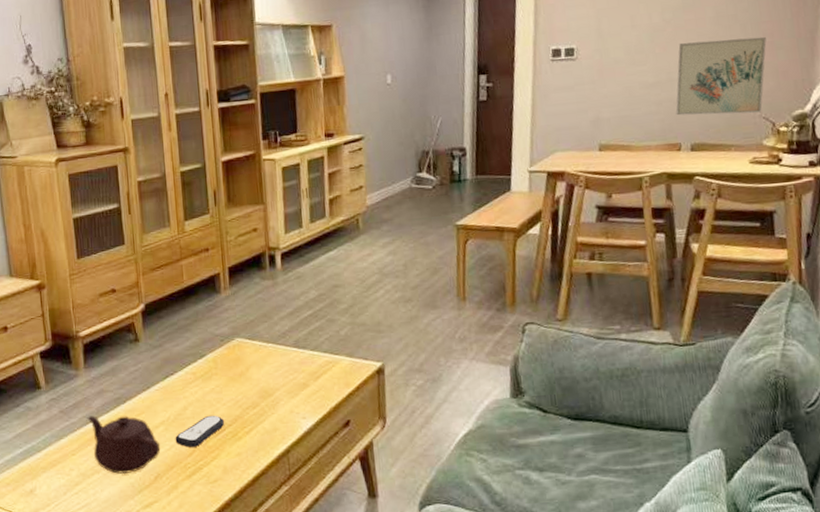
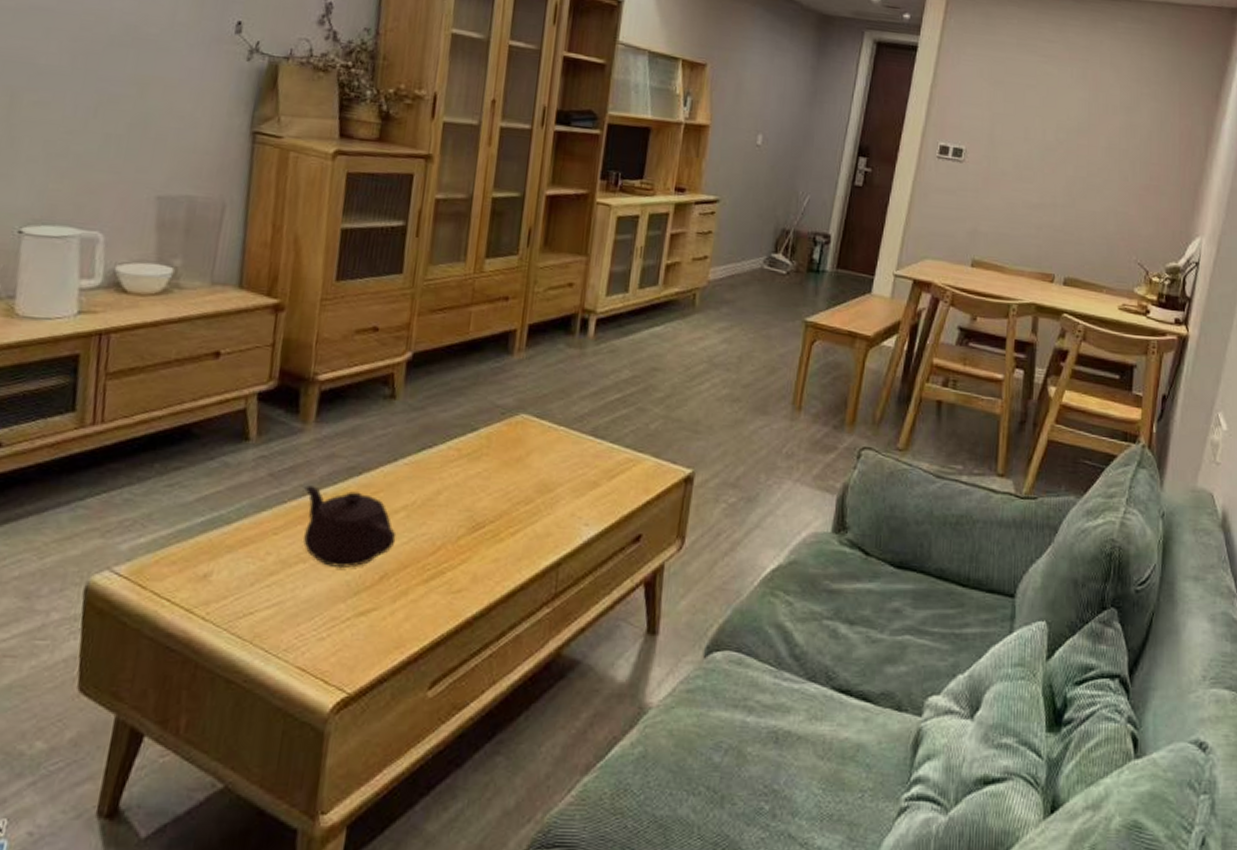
remote control: present [175,415,224,447] -> none [417,505,485,544]
wall art: present [675,36,767,116] -> none [1054,167,1152,258]

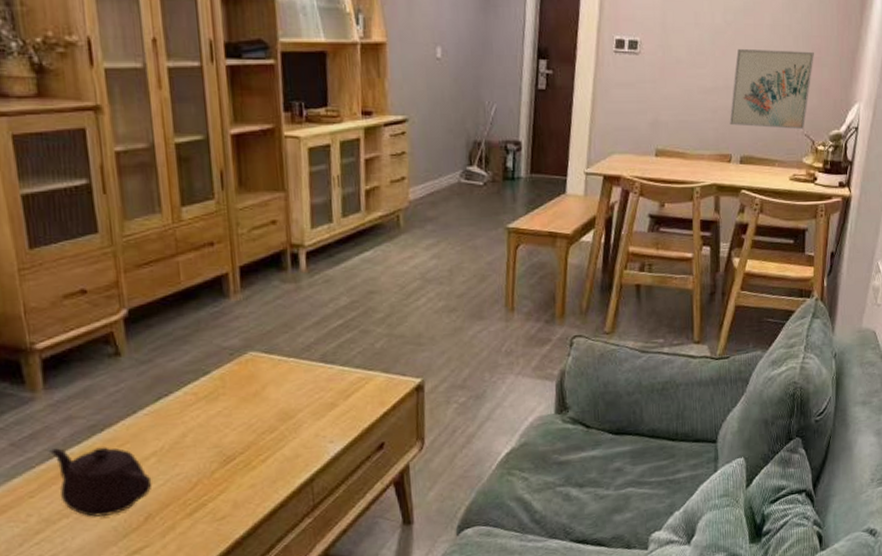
wall art: none [1054,167,1152,258] -> present [729,48,814,130]

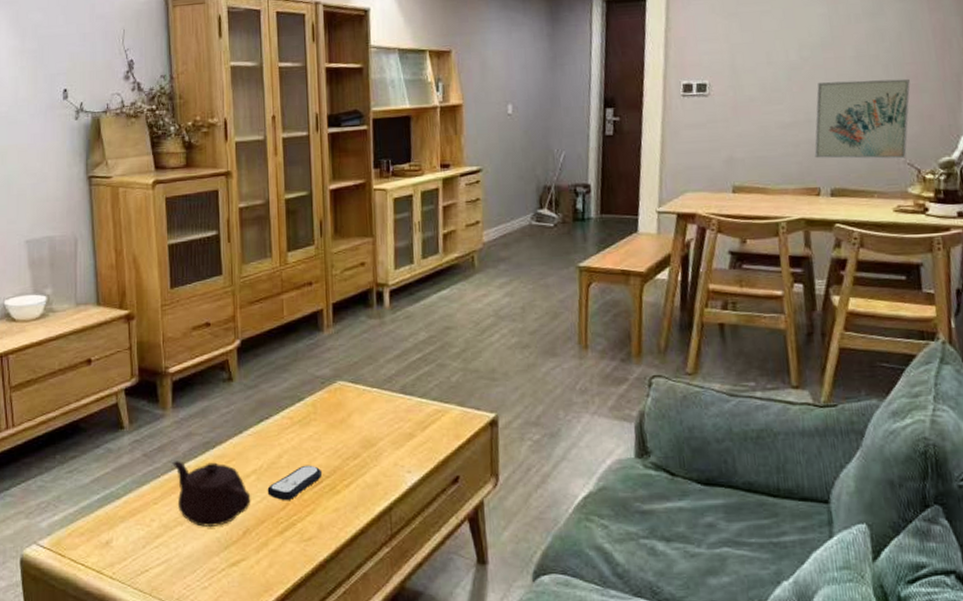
remote control: none [171,442,234,481] -> present [267,465,321,500]

